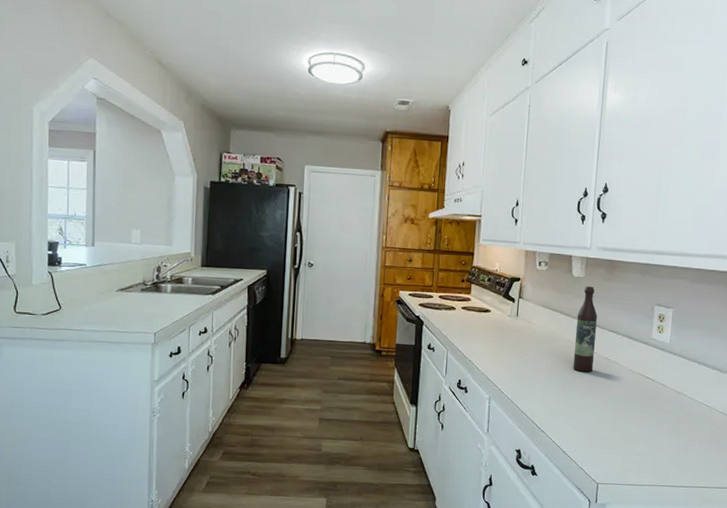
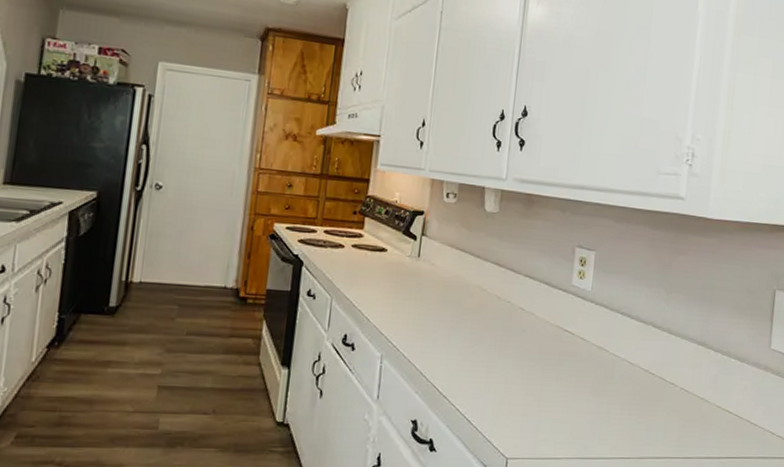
wine bottle: present [572,285,597,372] -> none [482,222,512,325]

